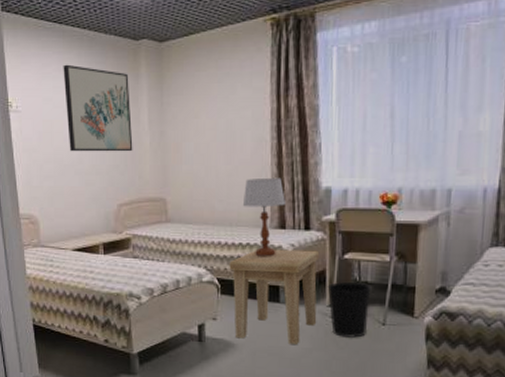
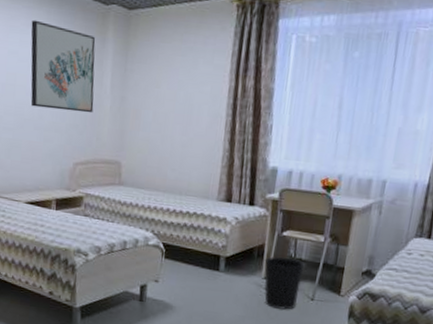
side table: present [229,249,320,344] -> none [174,219,261,311]
table lamp: present [243,177,285,257] -> none [194,151,234,228]

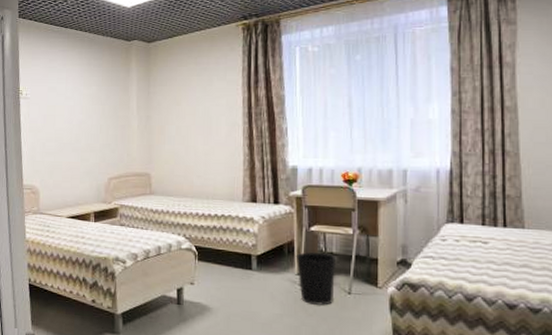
wall art: present [30,19,96,113] -> none [66,60,123,133]

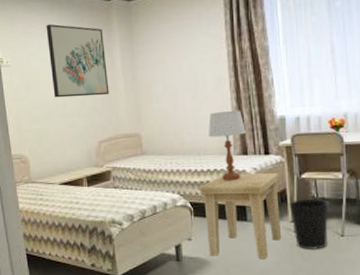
wall art: none [66,60,123,133] -> present [46,24,109,98]
side table: none [206,220,288,310] -> present [200,172,282,259]
table lamp: none [219,157,256,228] -> present [208,110,246,181]

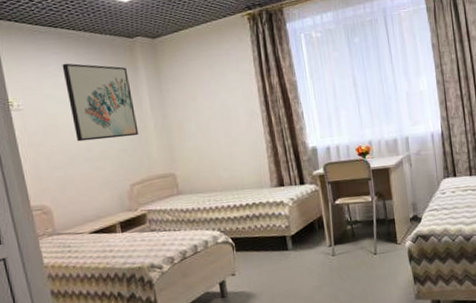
side table: present [200,172,282,259] -> none [240,200,322,289]
table lamp: present [208,110,246,181] -> none [244,143,281,214]
wastebasket: present [289,198,329,249] -> none [326,222,364,271]

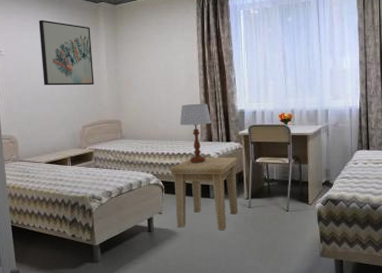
side table: none [240,200,322,289] -> present [171,157,238,230]
table lamp: none [244,143,281,214] -> present [180,103,211,163]

